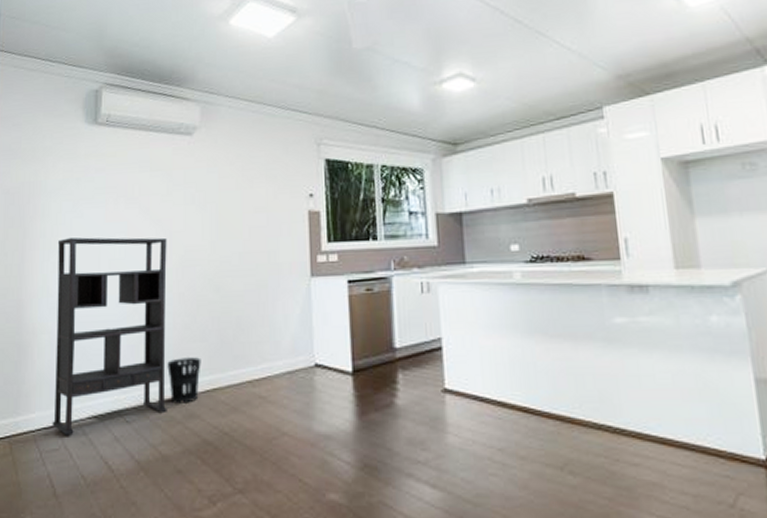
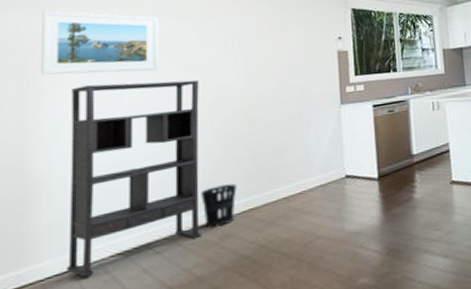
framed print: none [35,160,132,226] -> present [41,11,159,75]

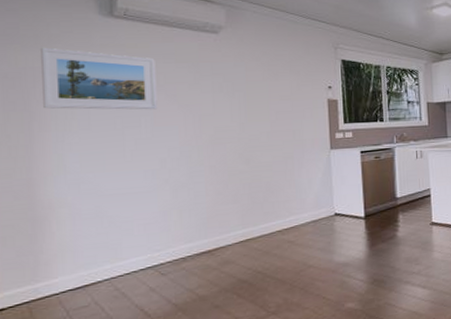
shelving unit: present [66,79,202,278] -> none [73,120,203,293]
wastebasket: present [201,183,237,228] -> none [201,216,235,255]

